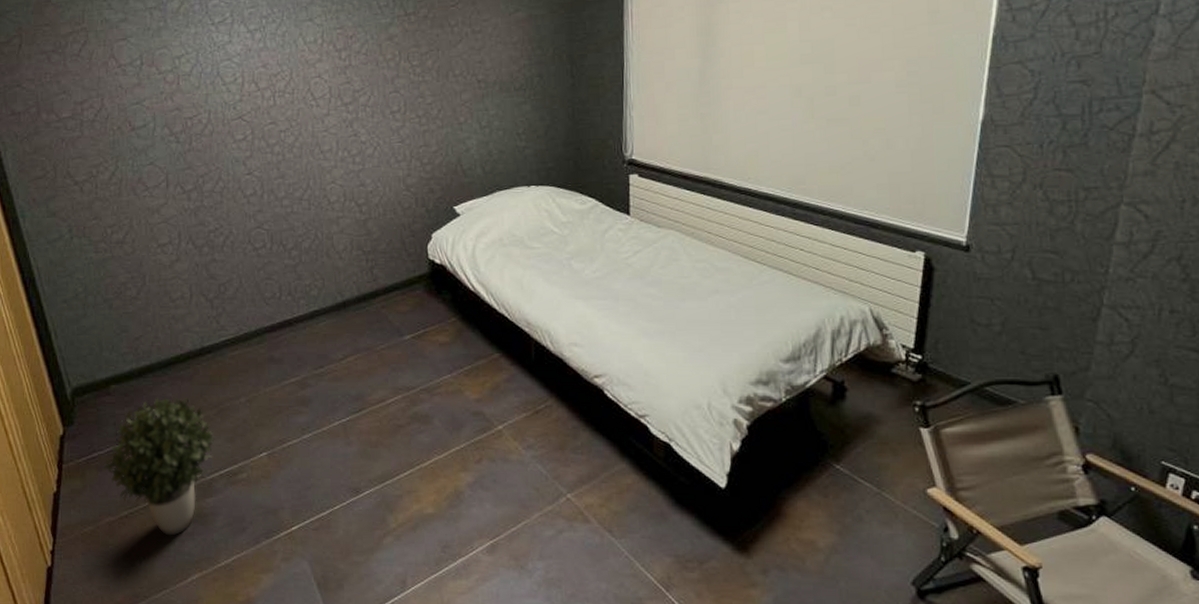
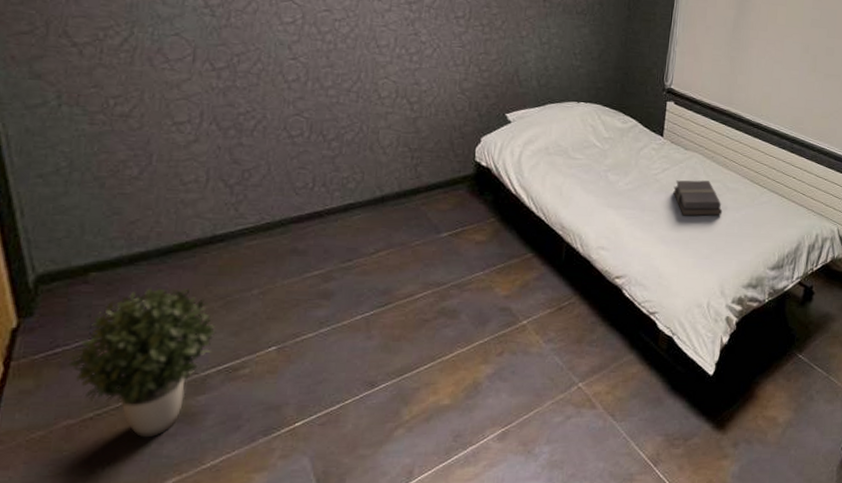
book: none [649,261,714,304] -> present [673,180,723,216]

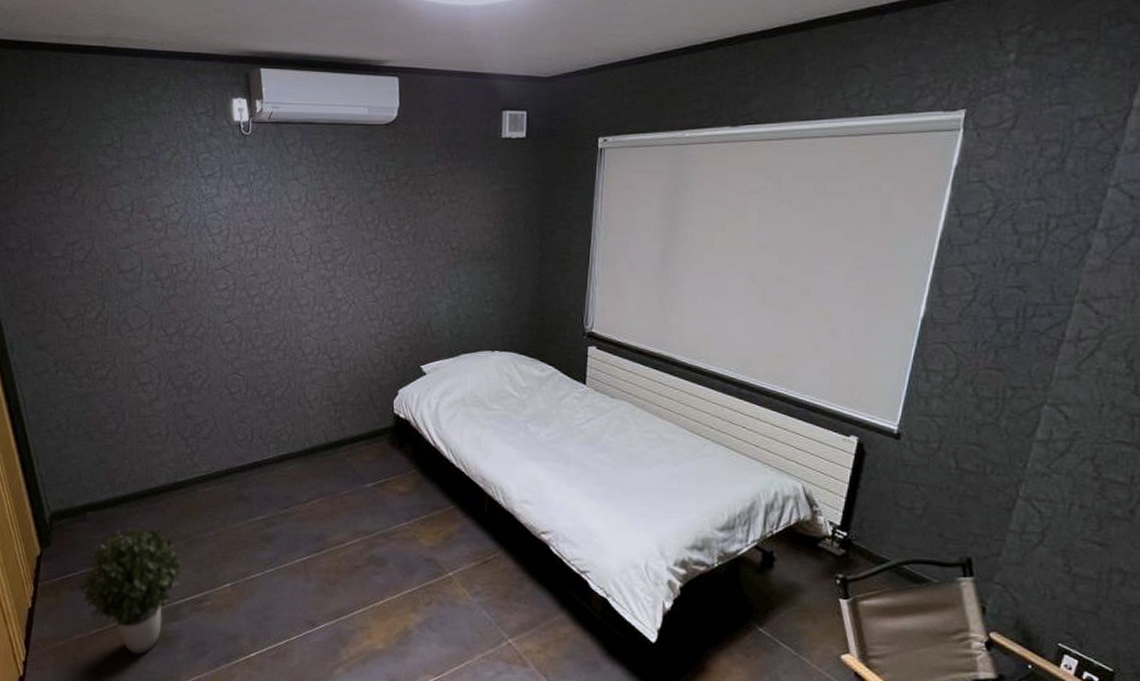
book: present [673,180,723,216] -> none [600,430,658,470]

